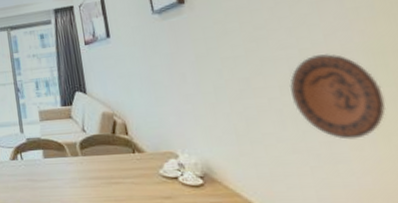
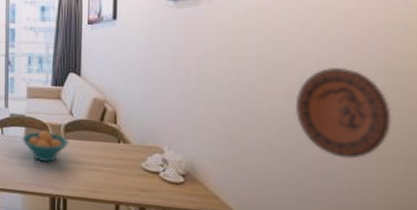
fruit bowl: none [41,150,87,181] -> present [22,130,69,162]

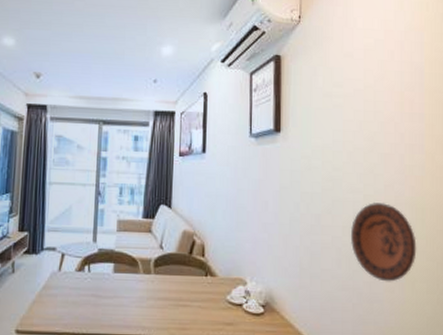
fruit bowl: present [22,130,69,162] -> none [110,265,158,300]

